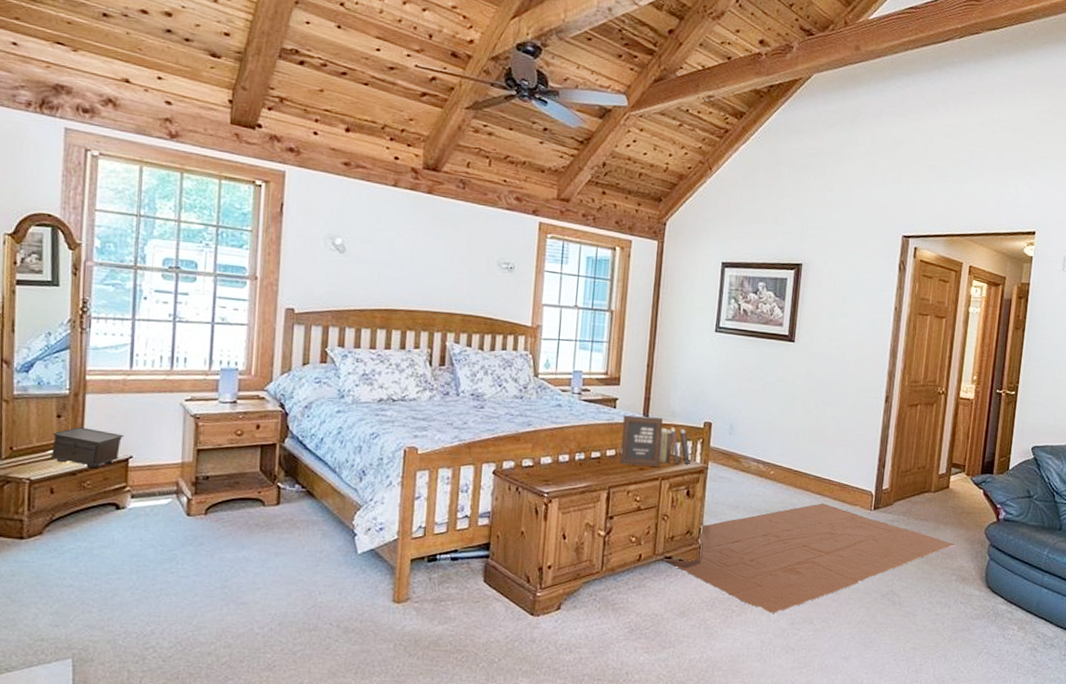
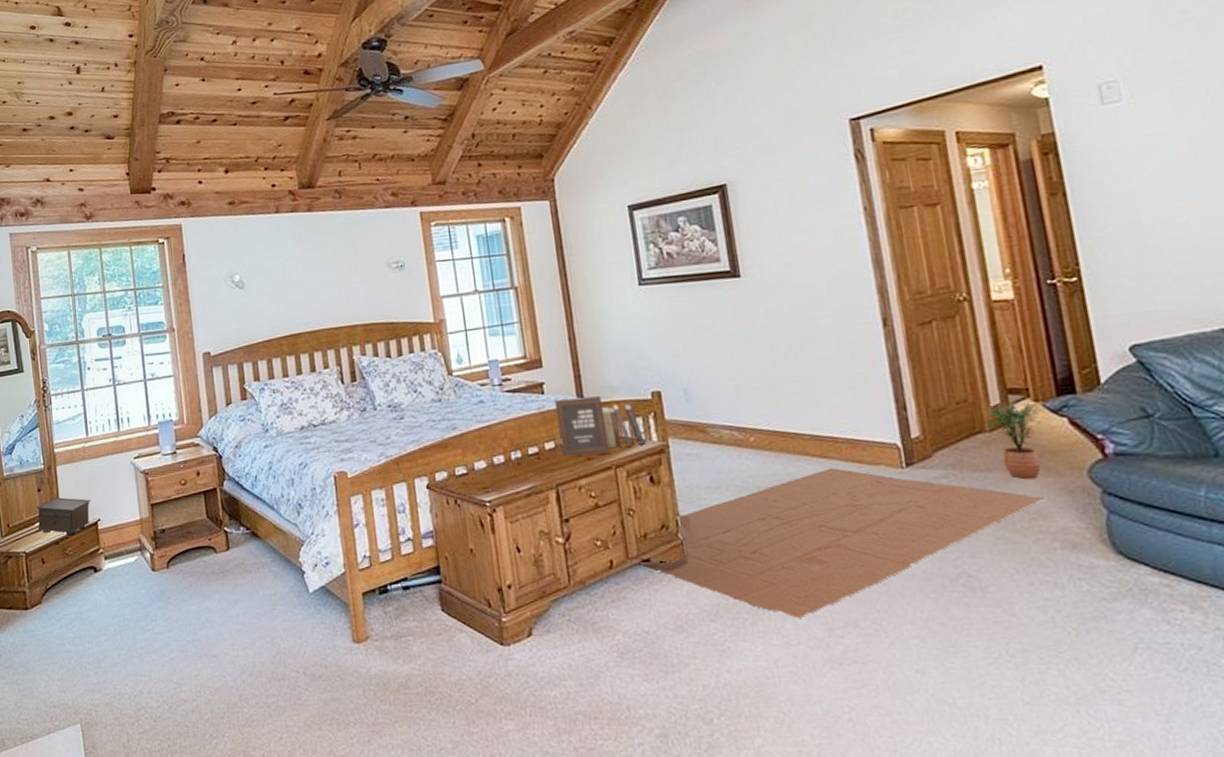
potted plant: none [932,473,968,529] -> present [983,402,1041,479]

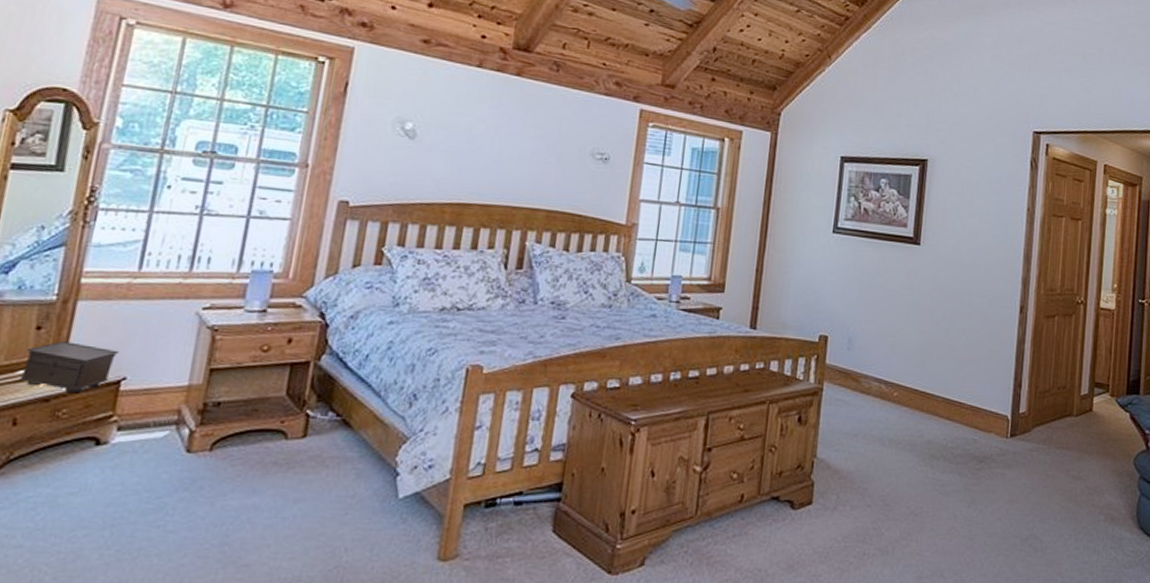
picture frame: present [555,396,610,457] -> none [721,327,772,388]
books: present [601,404,646,447] -> none [767,342,803,385]
area rug: present [640,468,1044,618] -> none [769,430,1101,565]
potted plant: present [983,402,1041,479] -> none [1073,394,1113,460]

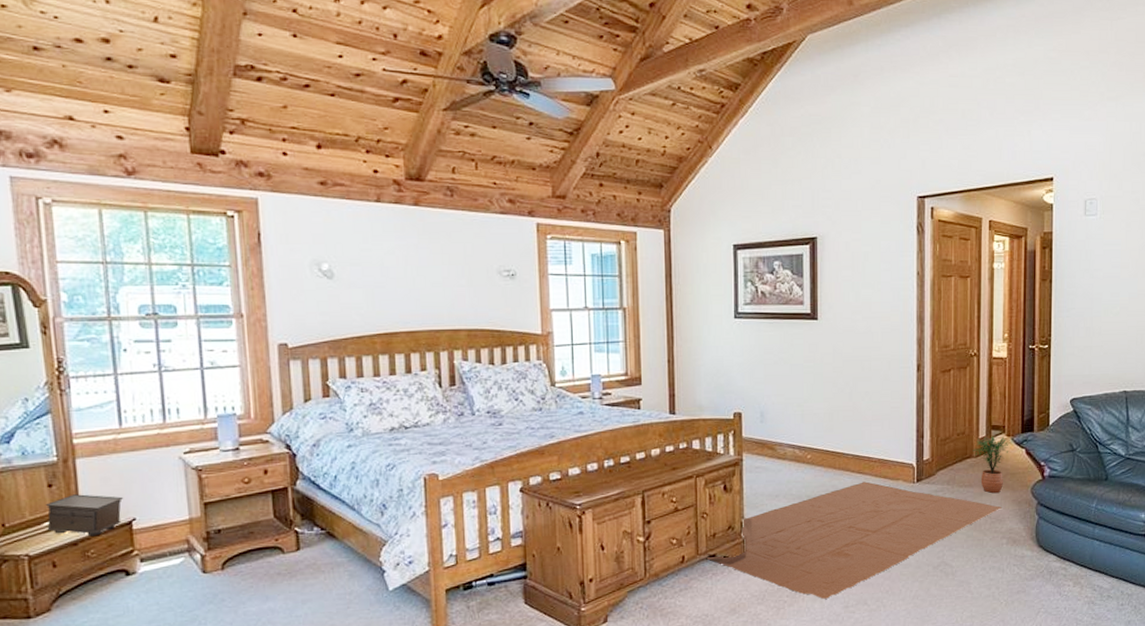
area rug: none [769,430,1101,565] -> present [707,481,1002,599]
potted plant: none [1073,394,1113,460] -> present [973,436,1009,493]

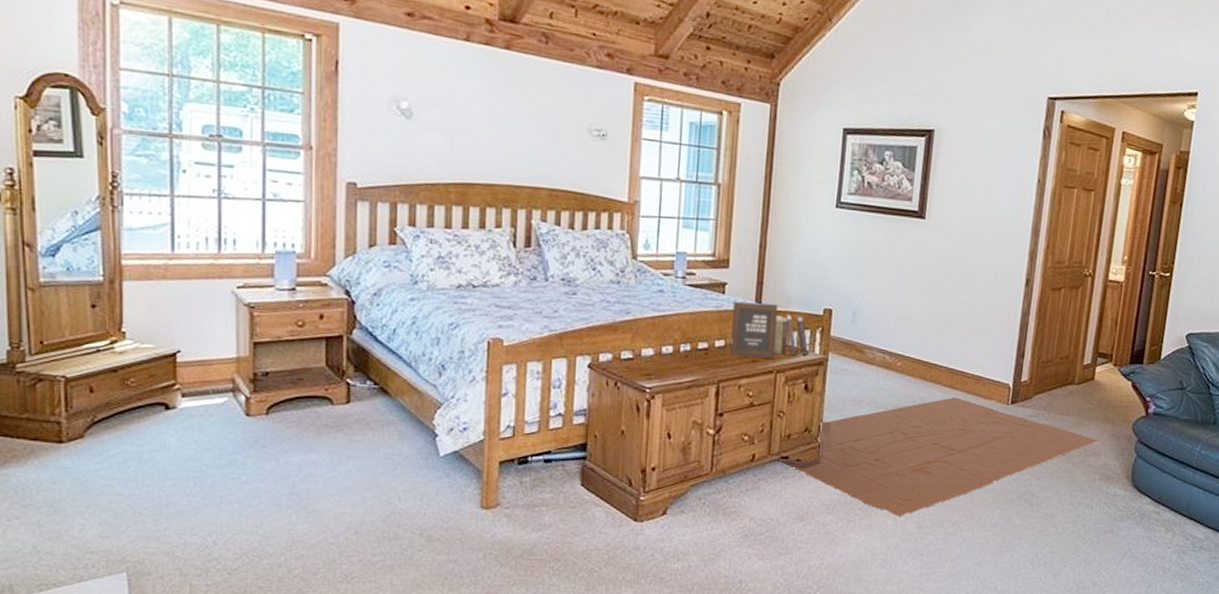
jewelry box: present [45,494,124,537] -> none [86,318,170,365]
picture frame: none [649,414,693,466] -> present [729,302,778,359]
books: none [689,422,724,459] -> present [773,315,809,355]
potted plant: present [973,436,1009,493] -> none [1075,363,1115,425]

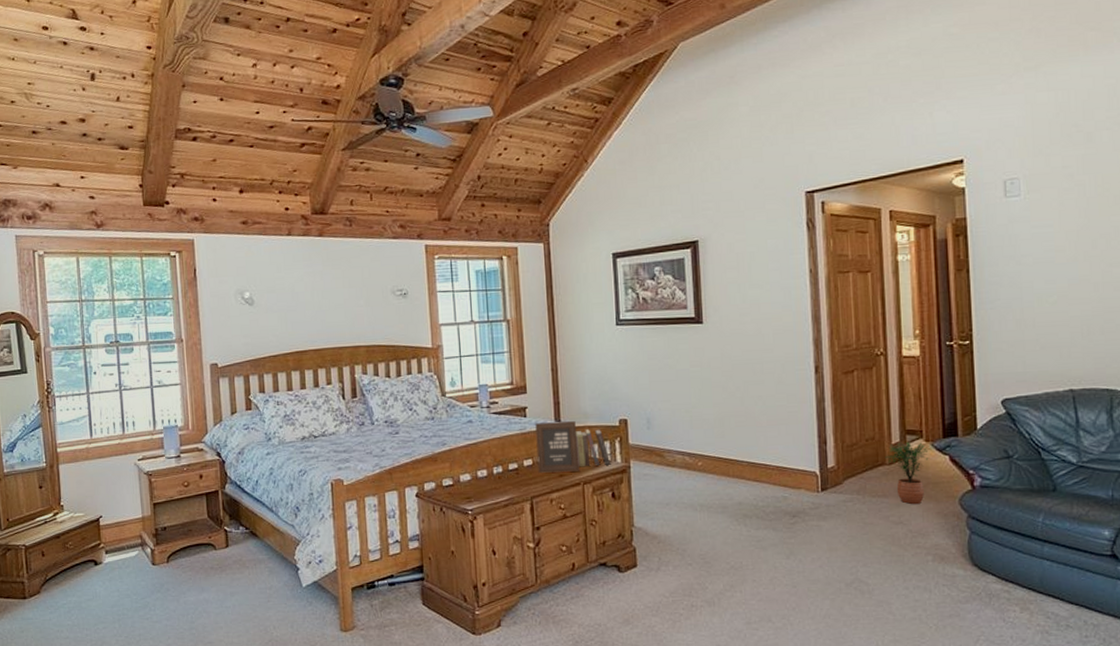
area rug: present [779,397,1099,516] -> none [598,490,924,614]
potted plant: none [1075,363,1115,425] -> present [885,441,929,504]

